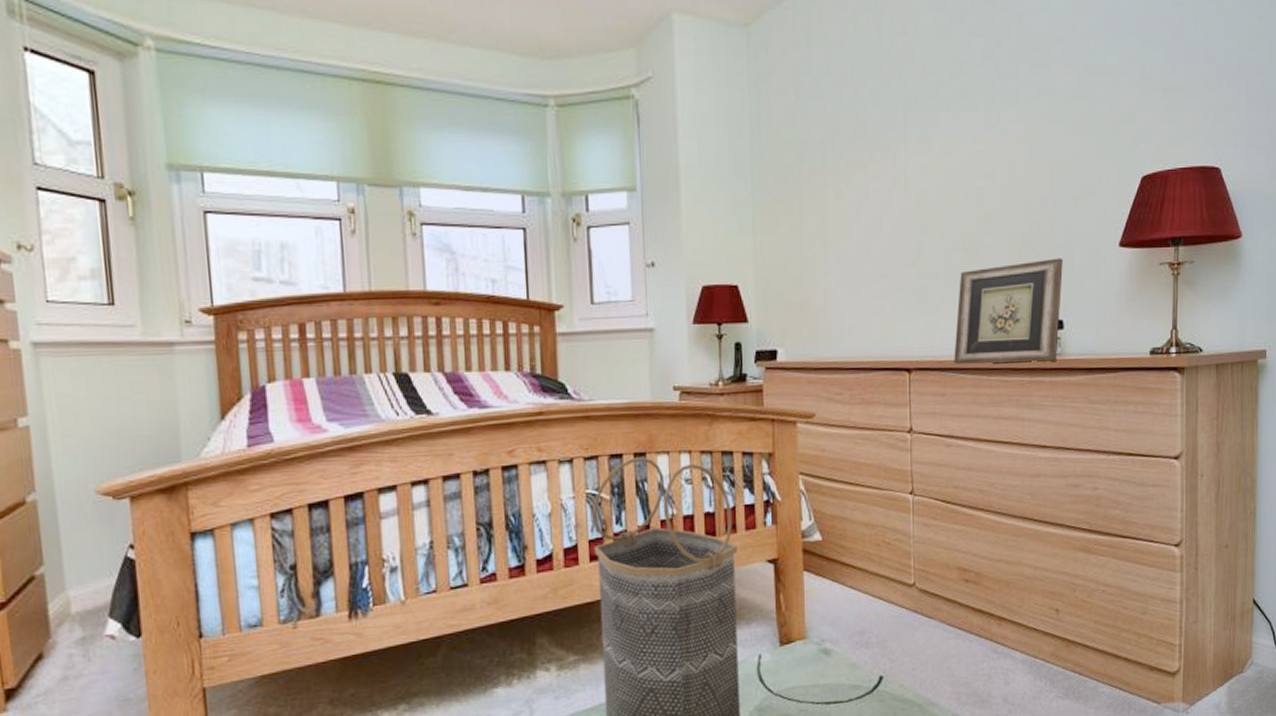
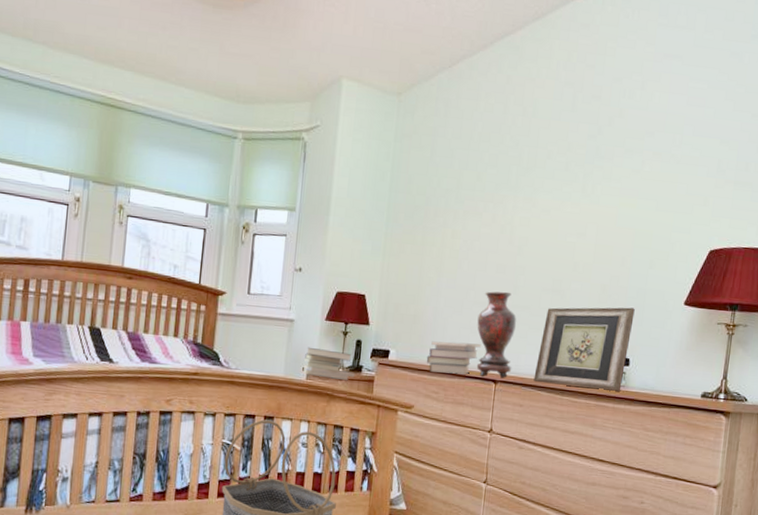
books: none [672,359,739,396] -> present [303,347,355,381]
books: none [823,327,886,371] -> present [426,341,481,375]
vase: none [878,258,927,368] -> present [476,291,517,379]

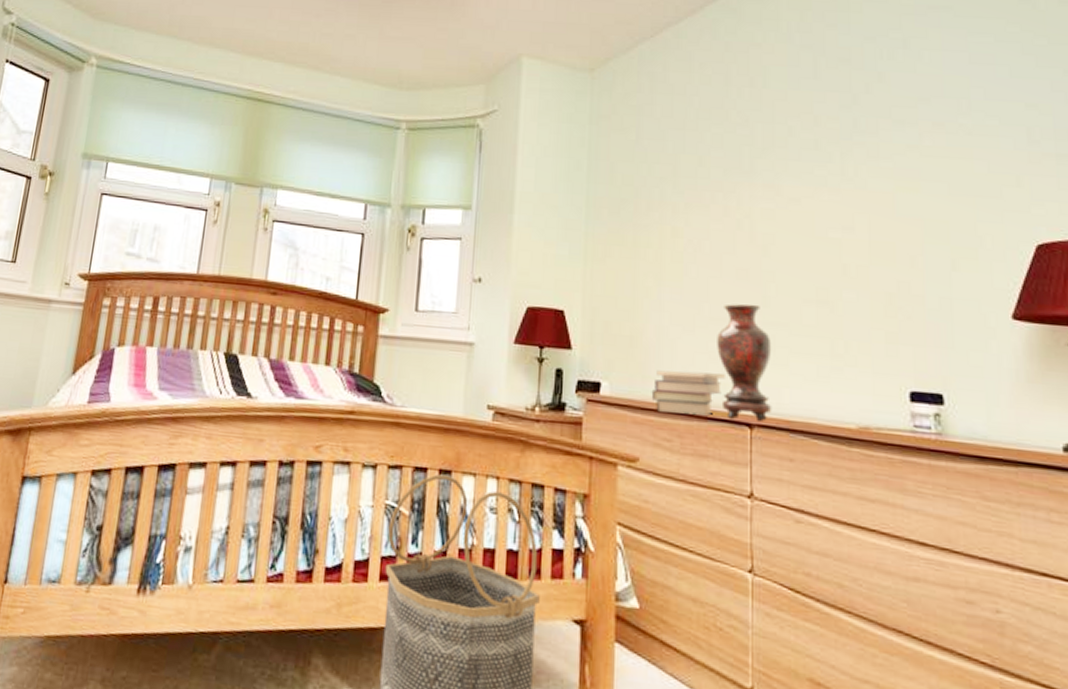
books: present [303,347,355,381] -> none [488,378,556,424]
picture frame: present [533,307,635,391] -> none [805,323,941,441]

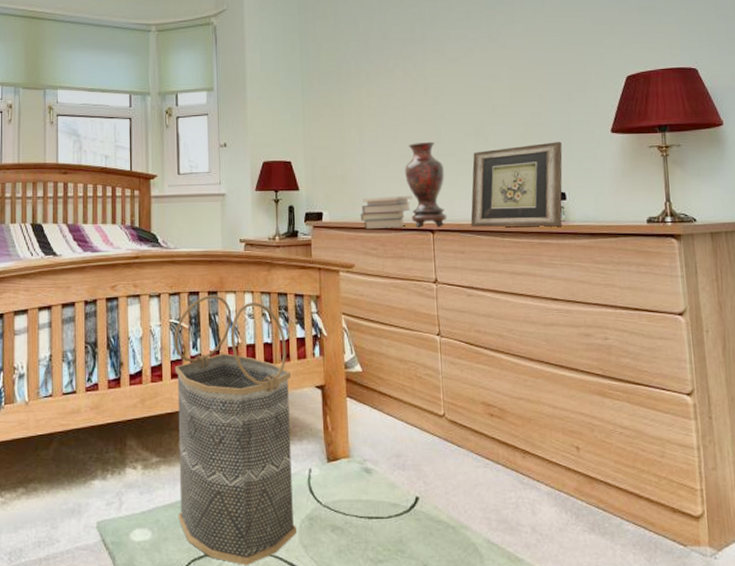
picture frame: none [805,323,941,441] -> present [470,142,563,228]

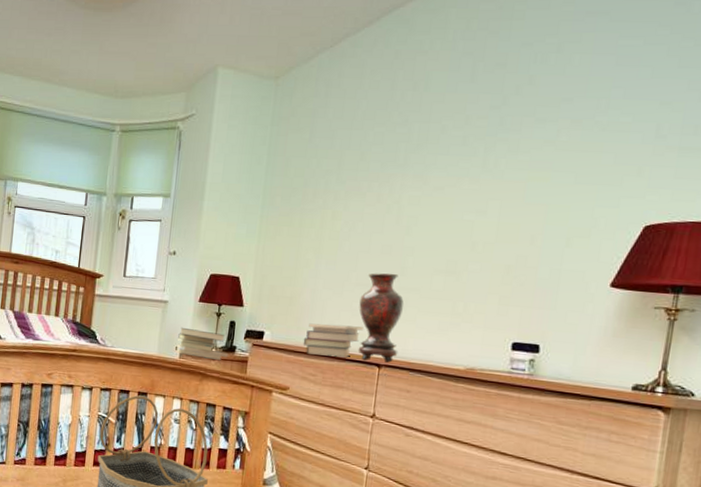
books: none [239,218,292,248] -> present [176,327,228,361]
picture frame: present [470,142,563,228] -> none [423,289,547,380]

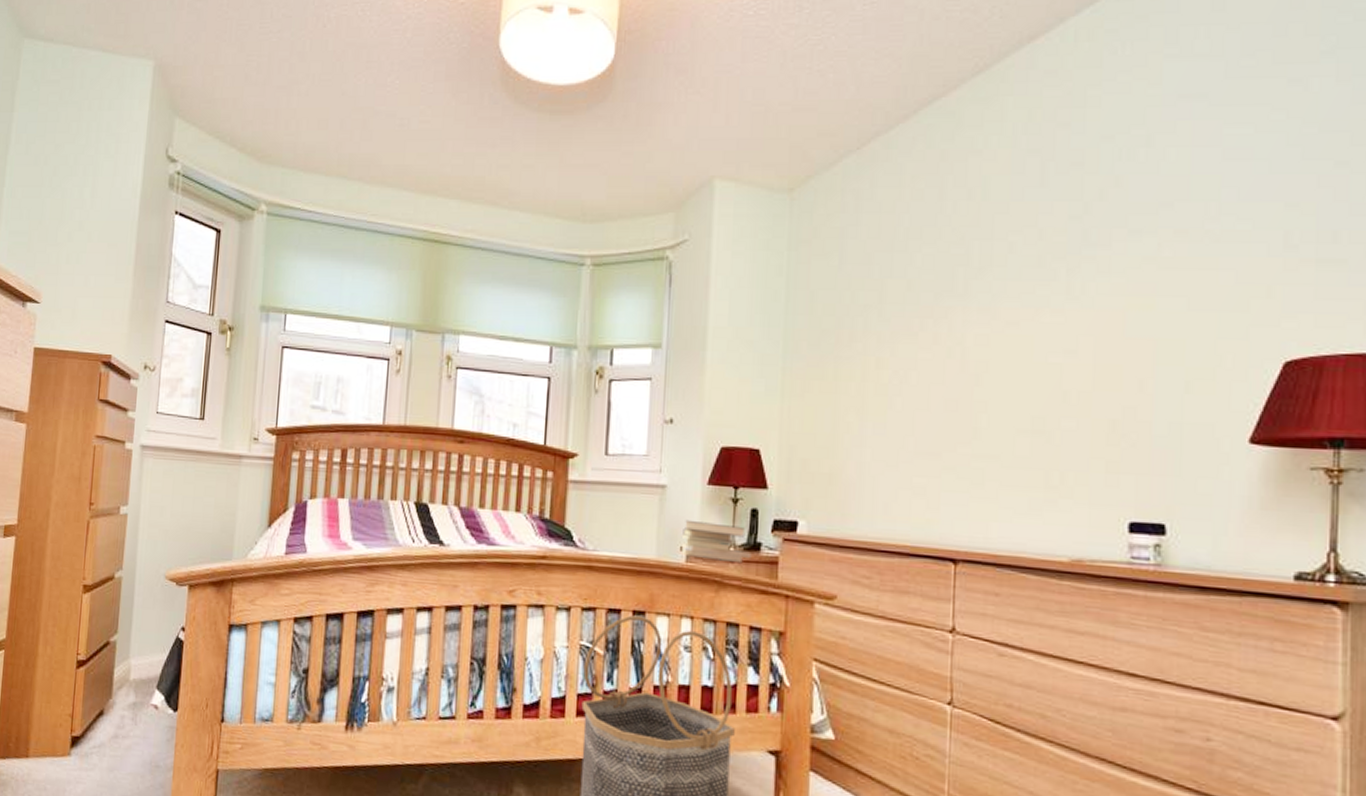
books: present [303,323,363,358] -> none [850,507,929,552]
vase: present [358,273,405,364] -> none [921,436,981,558]

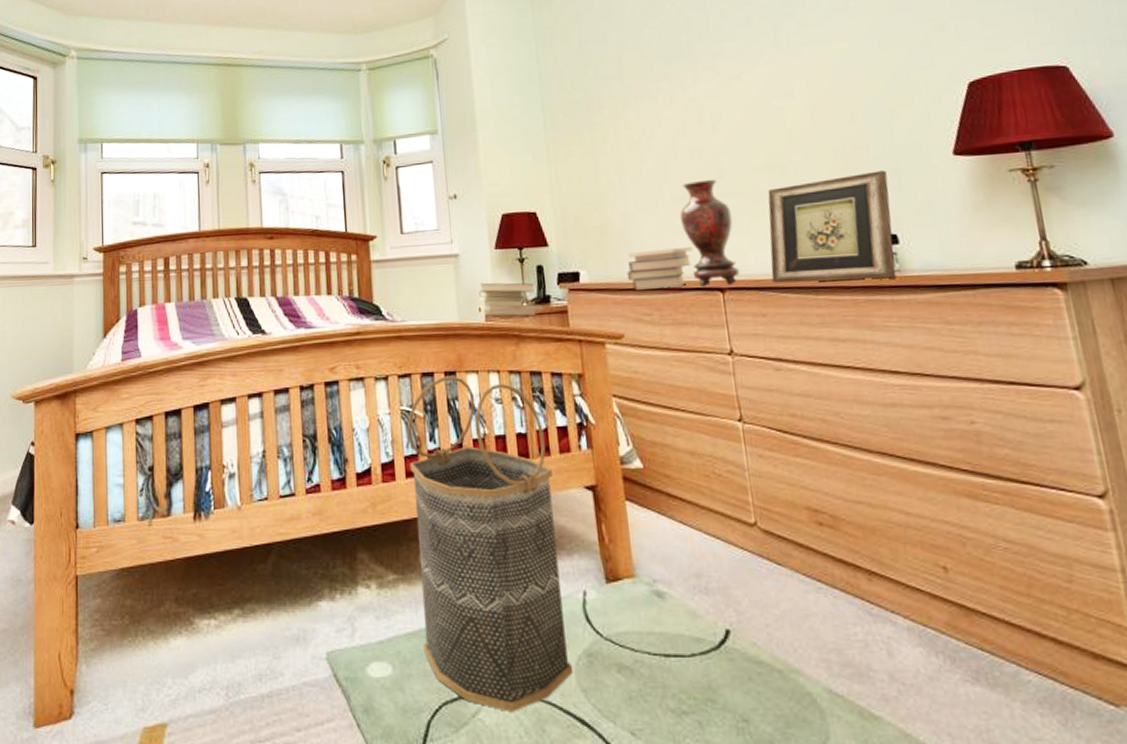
books: none [850,507,929,552] -> present [626,247,693,291]
vase: none [921,436,981,558] -> present [680,179,741,288]
picture frame: none [1013,450,1167,573] -> present [767,170,897,283]

